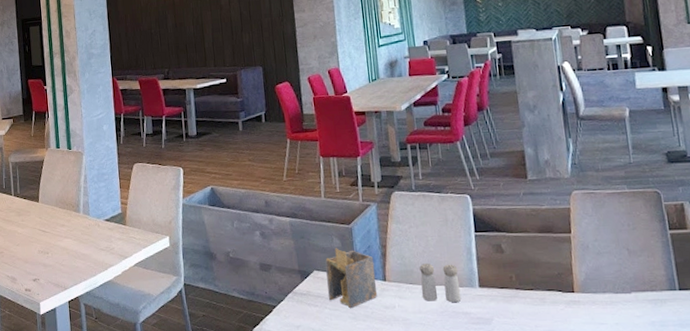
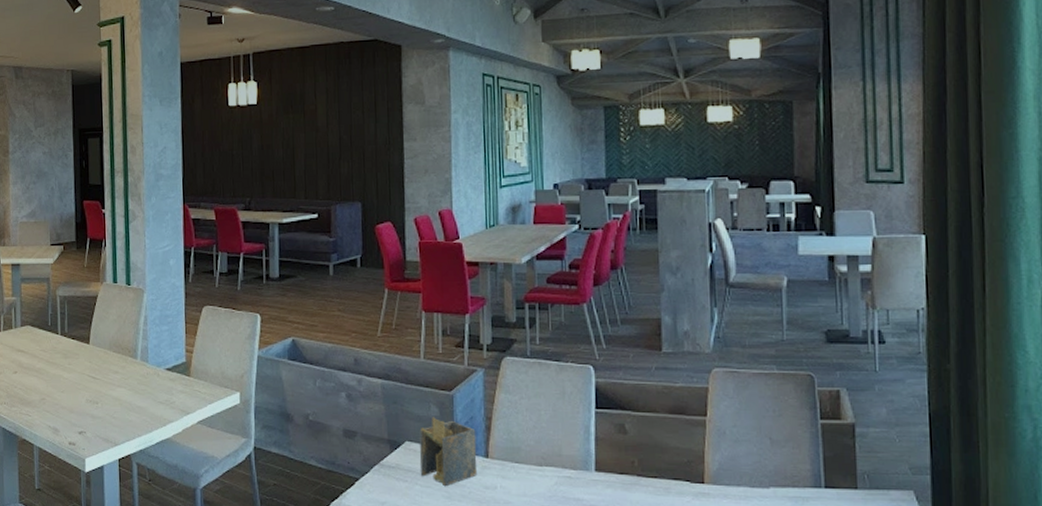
salt and pepper shaker: present [419,264,462,303] -> none [528,441,574,487]

